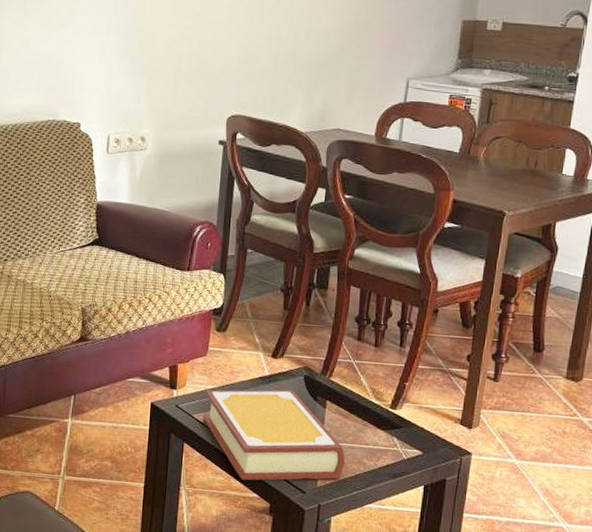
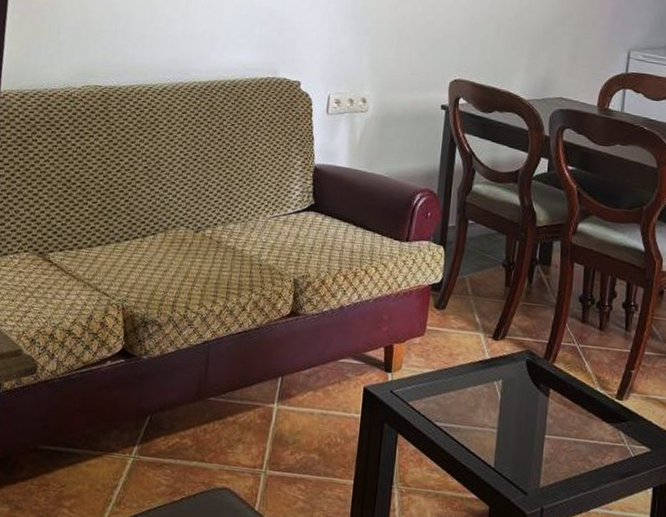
book: present [203,389,345,481] -> none [419,374,570,479]

